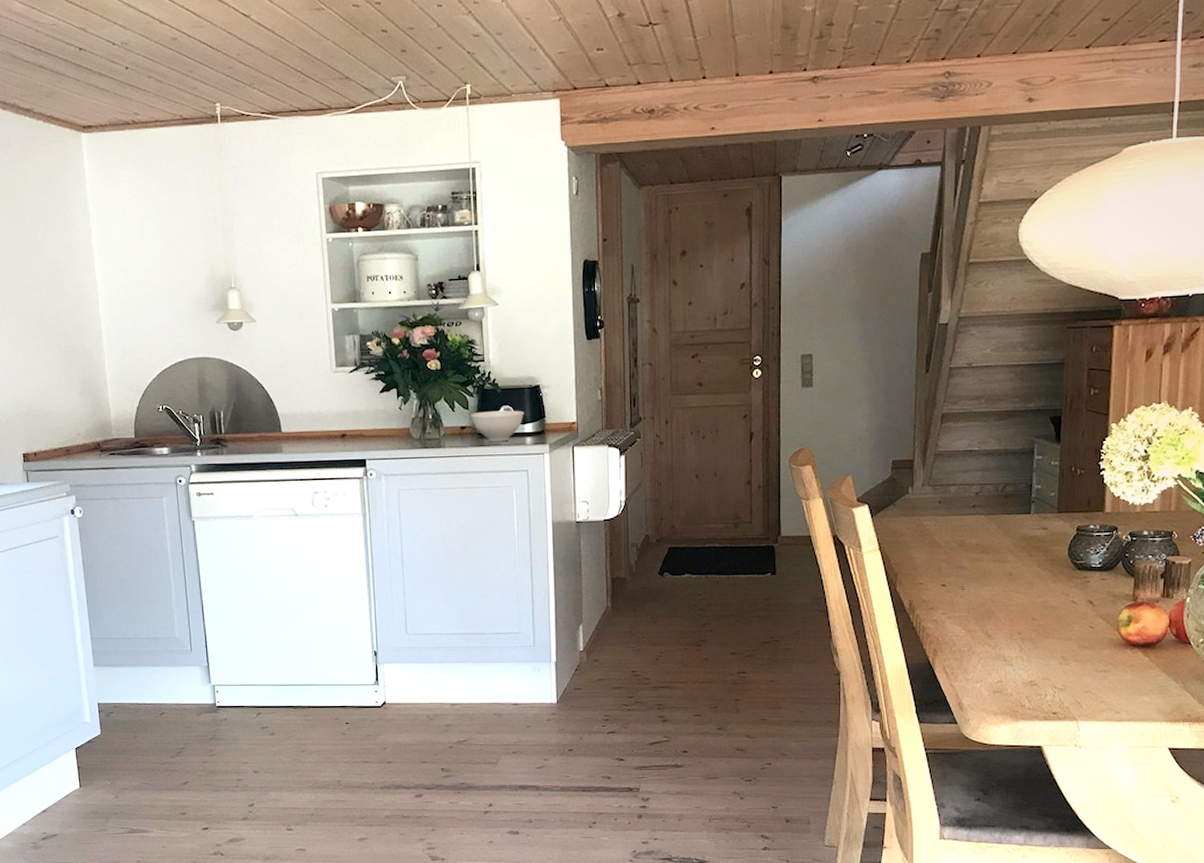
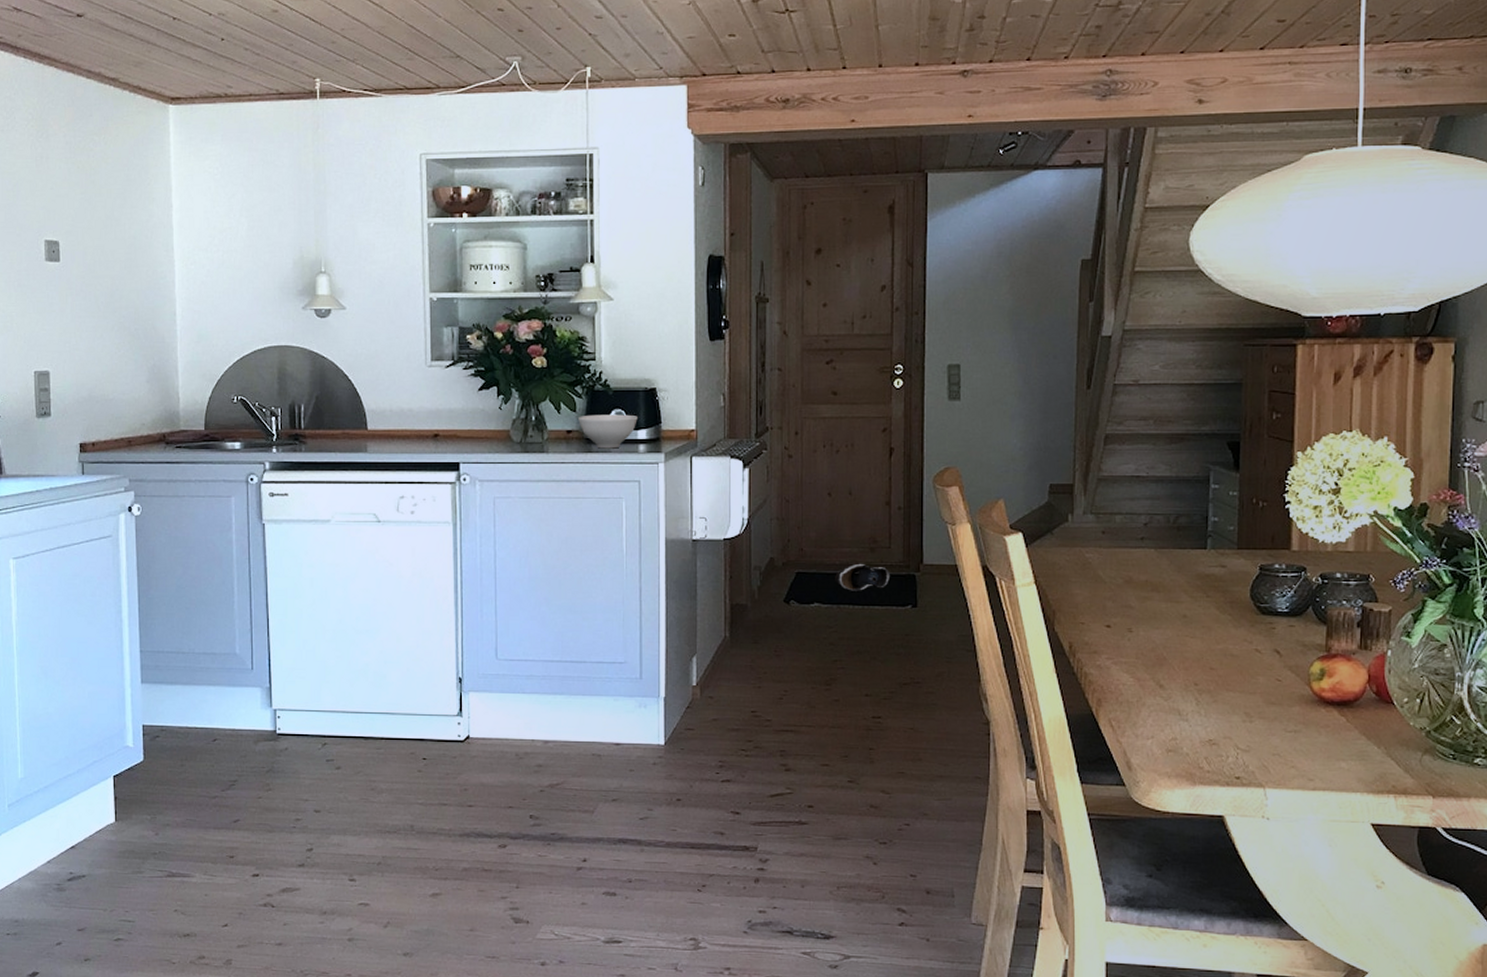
shoe: none [703,537,752,562] -> present [835,563,891,591]

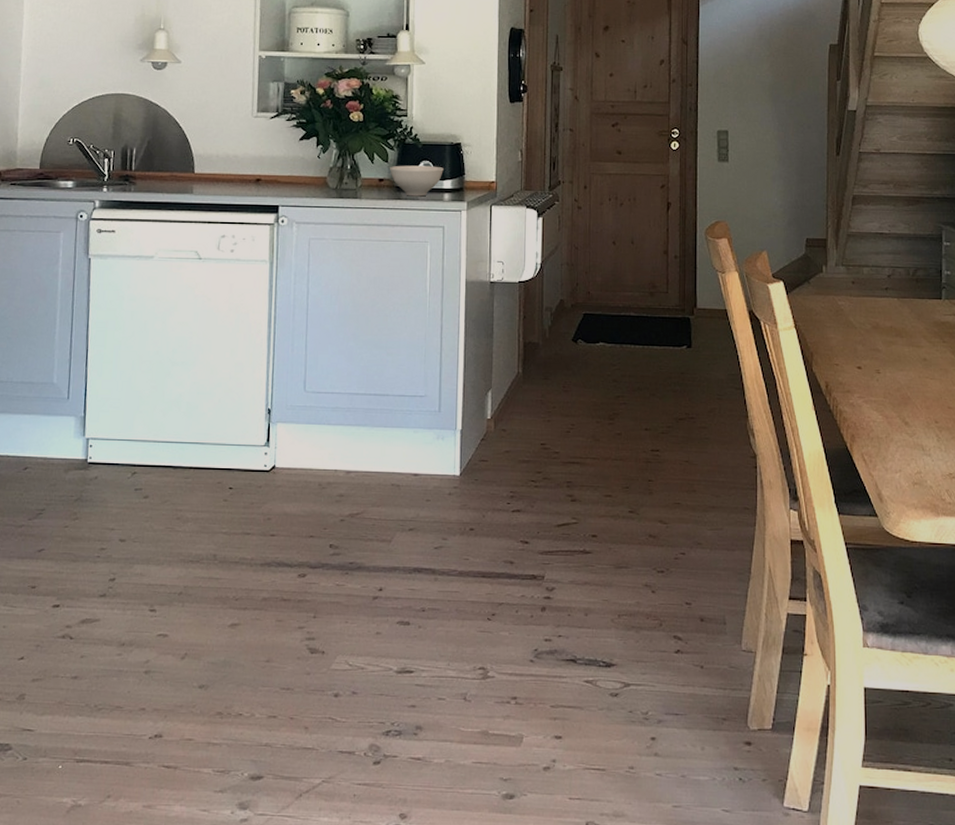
shoe: present [835,563,891,591] -> none [618,306,668,332]

